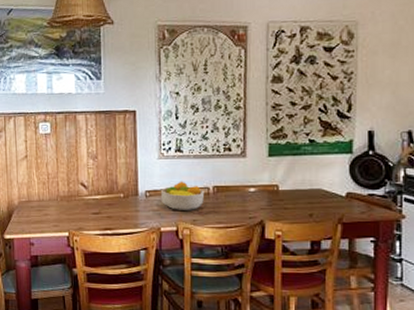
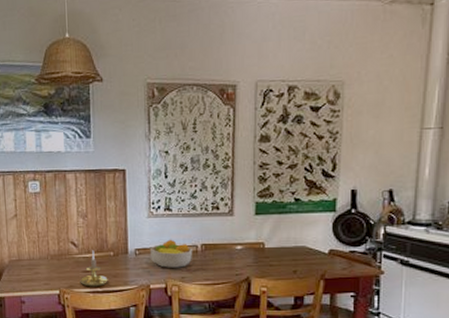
candle holder: none [89,192,118,229] -> present [80,250,108,287]

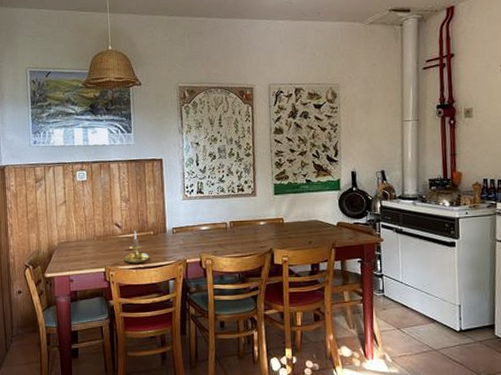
fruit bowl: present [149,239,193,268] -> none [185,218,223,244]

